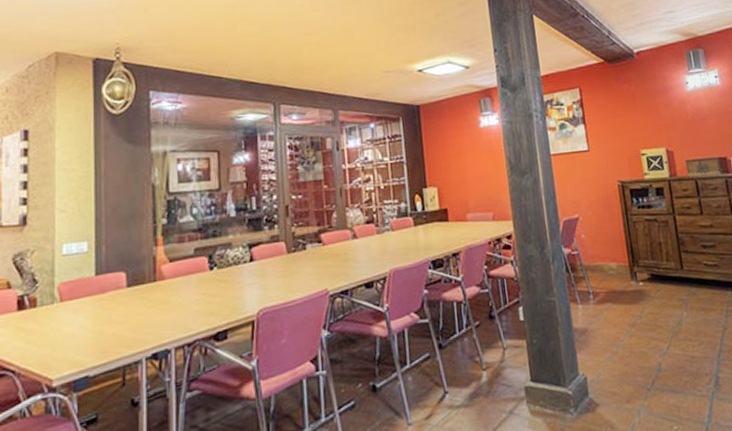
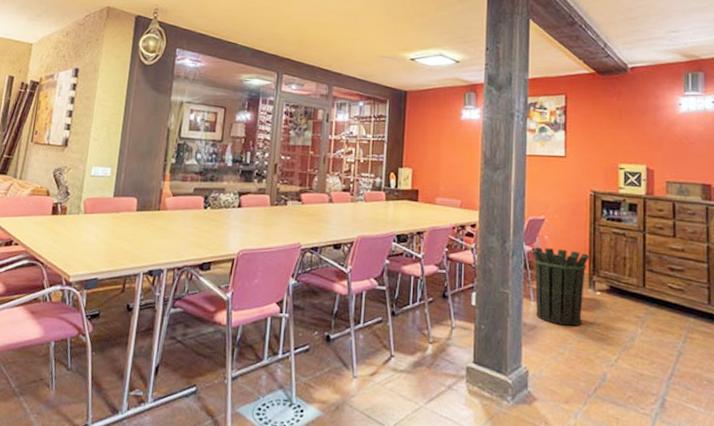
waste bin: none [570,245,630,324] -> present [532,247,590,326]

